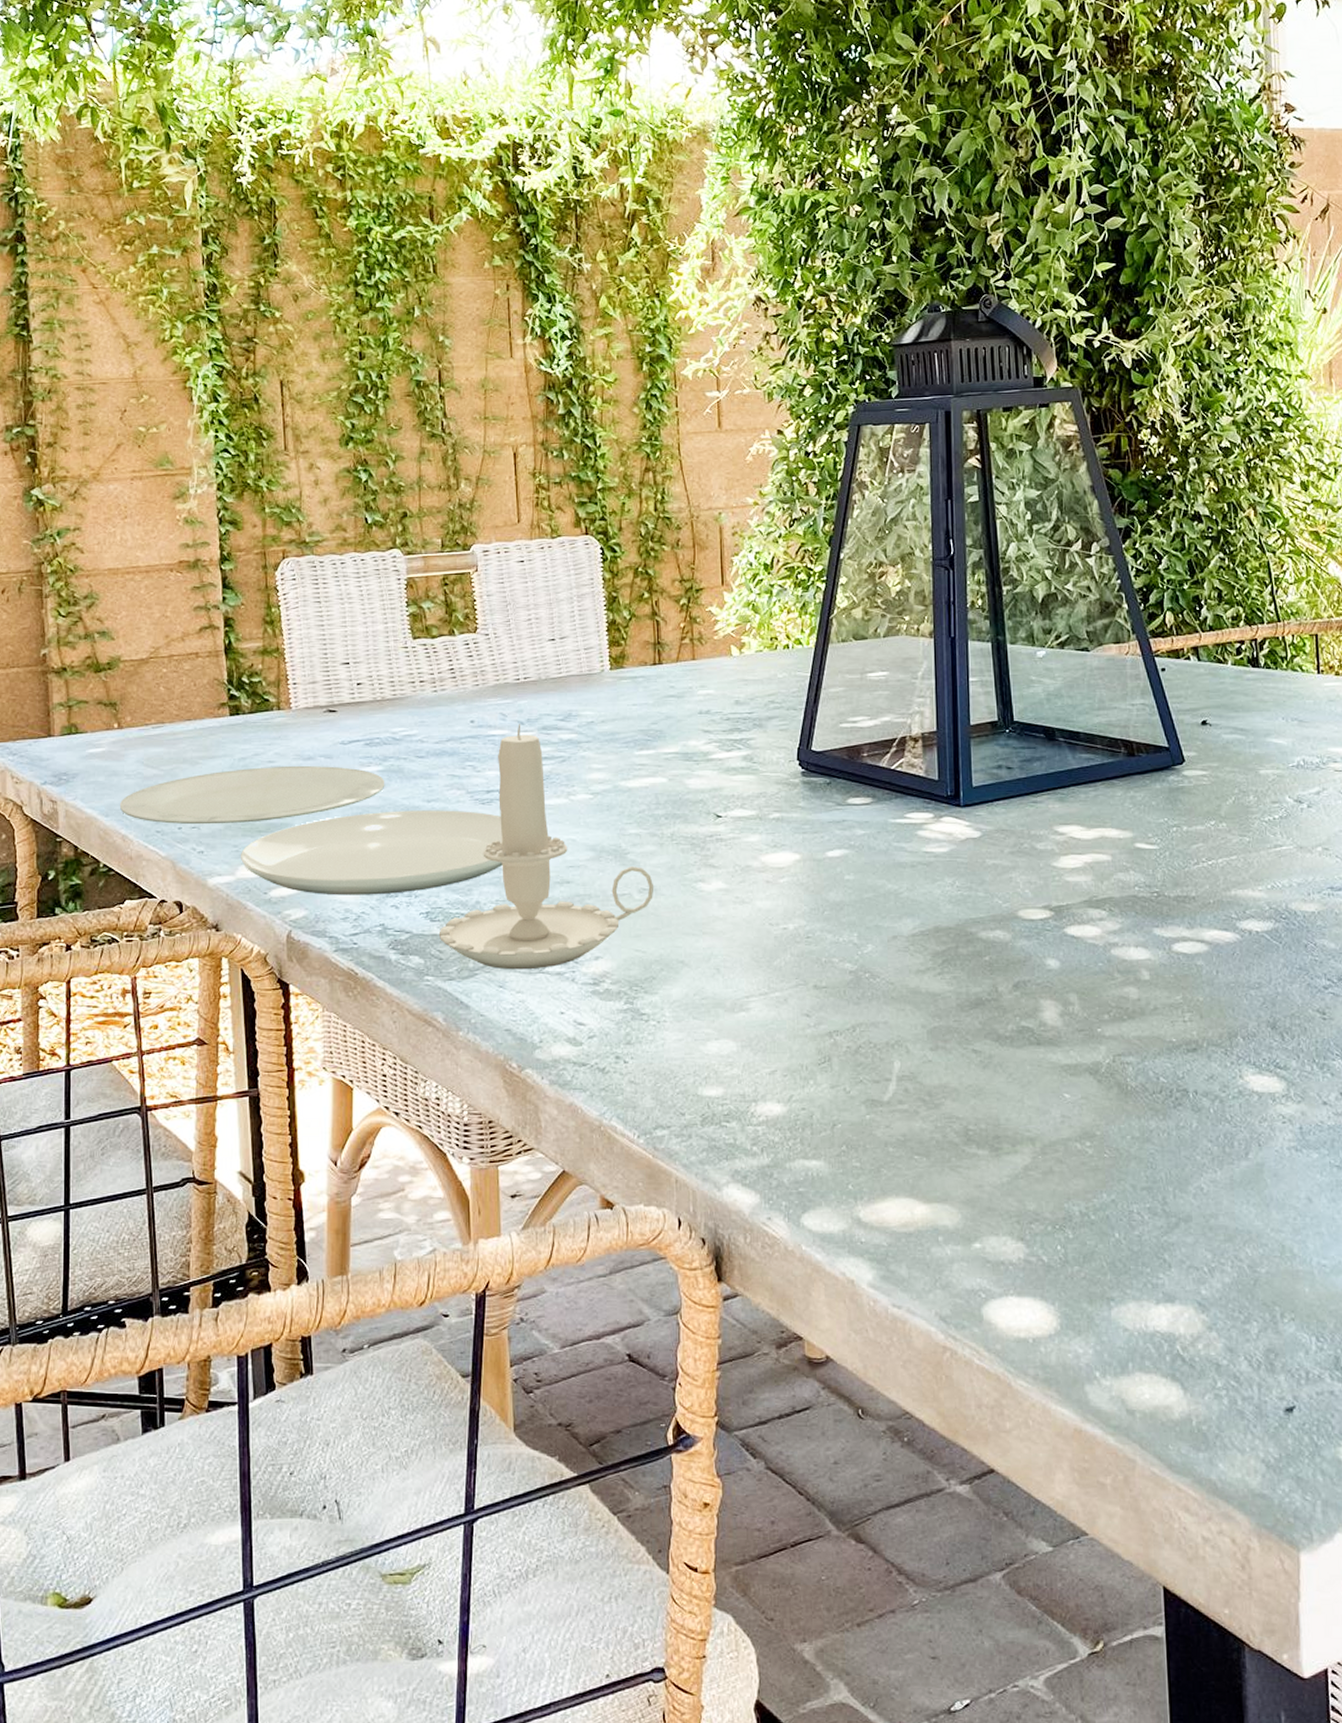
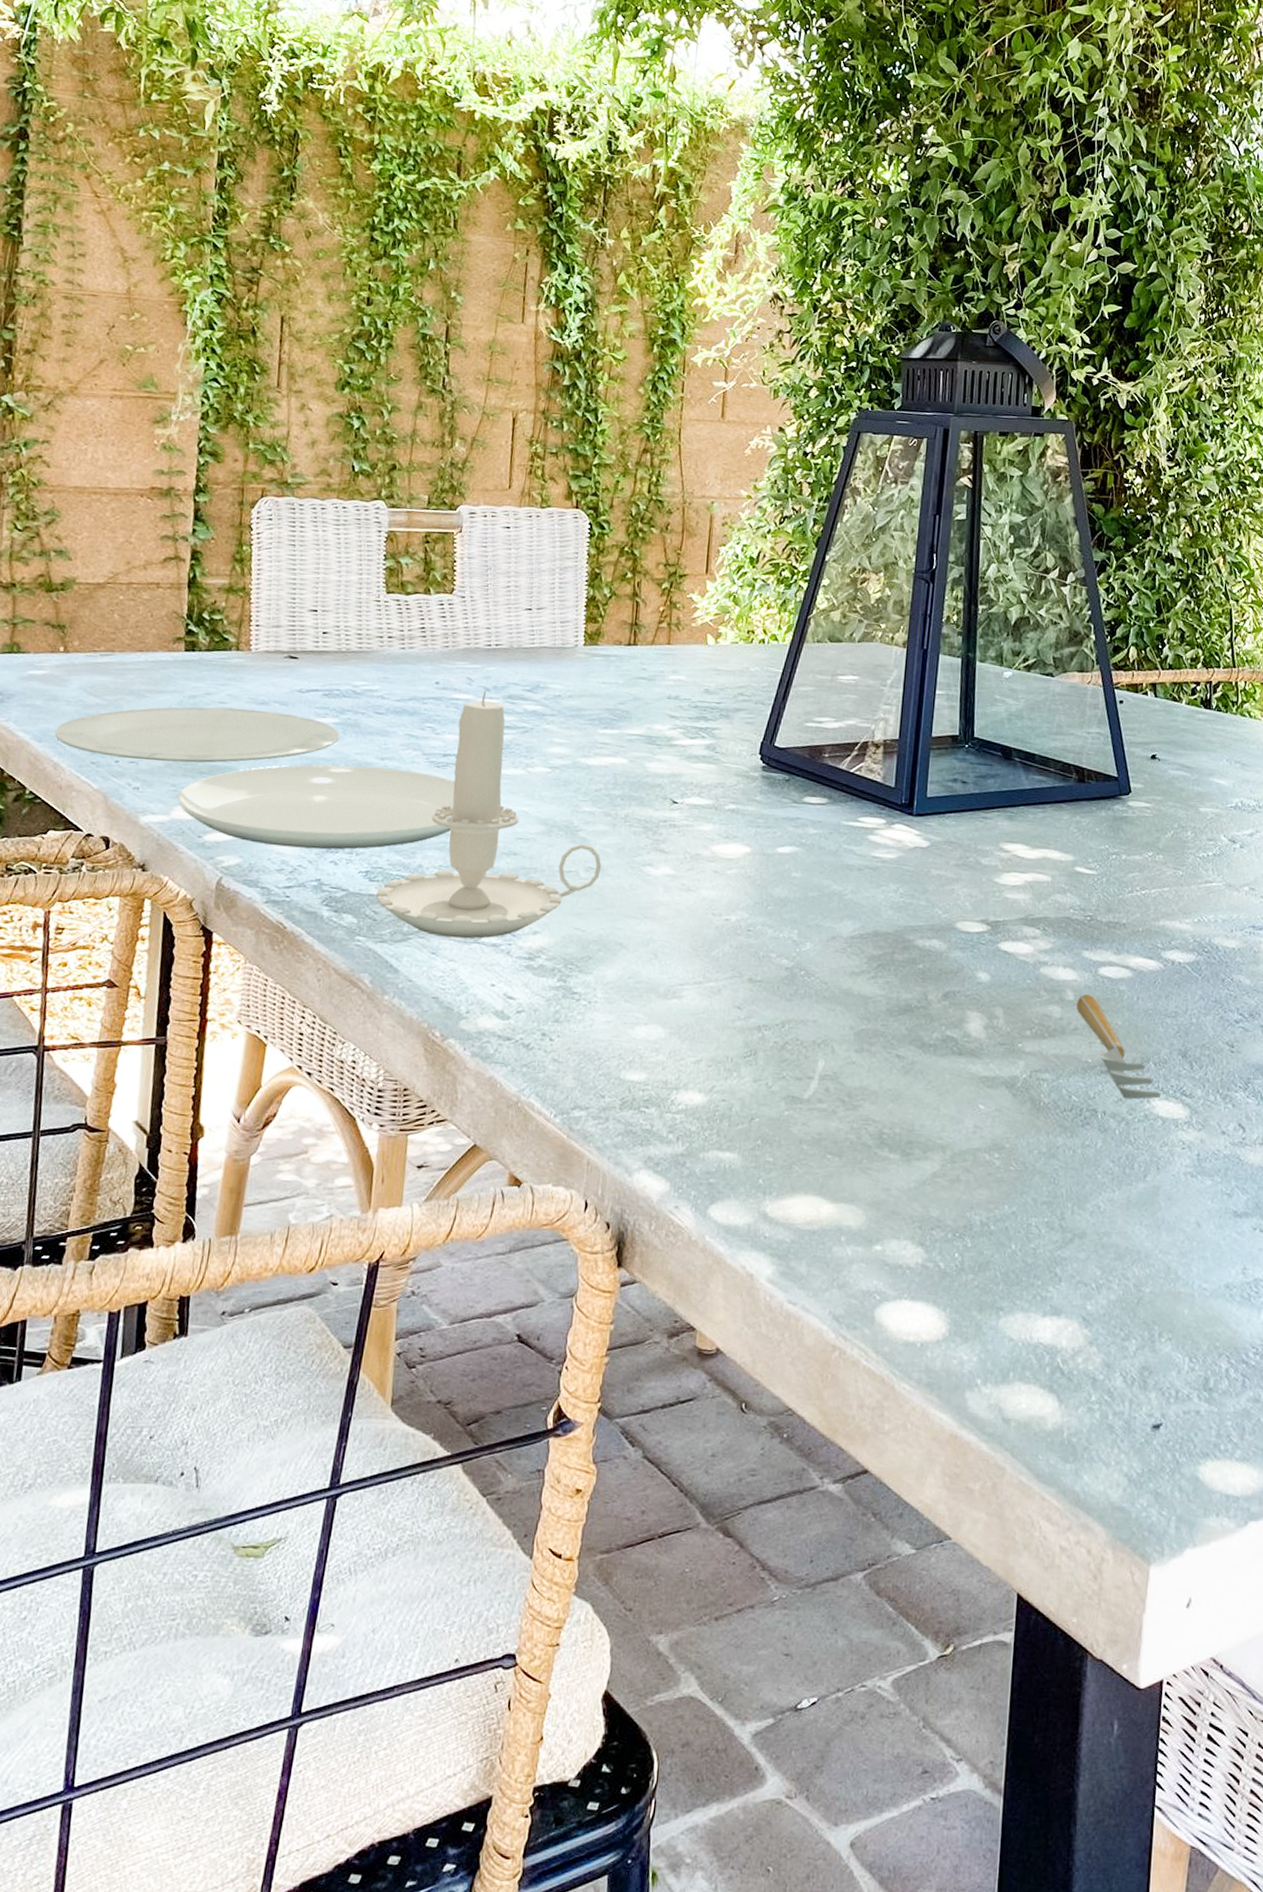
fork: none [1154,973,1253,1076] -> present [1077,994,1161,1100]

